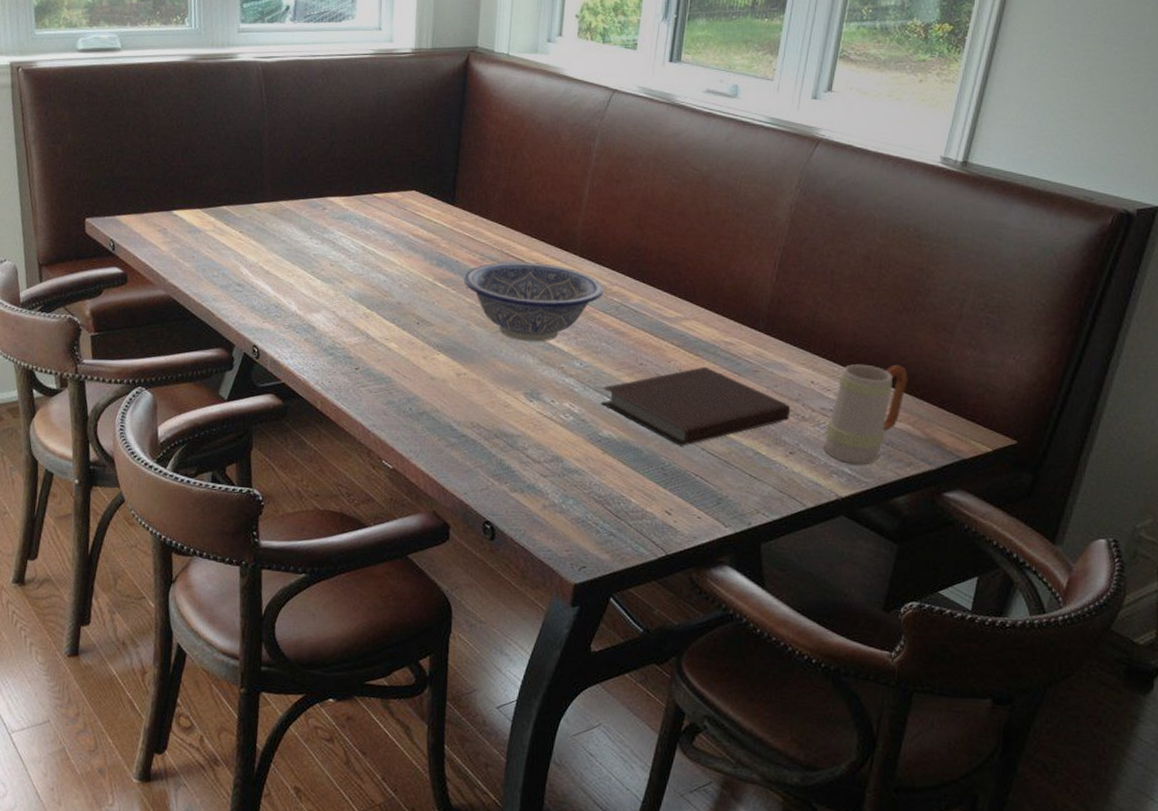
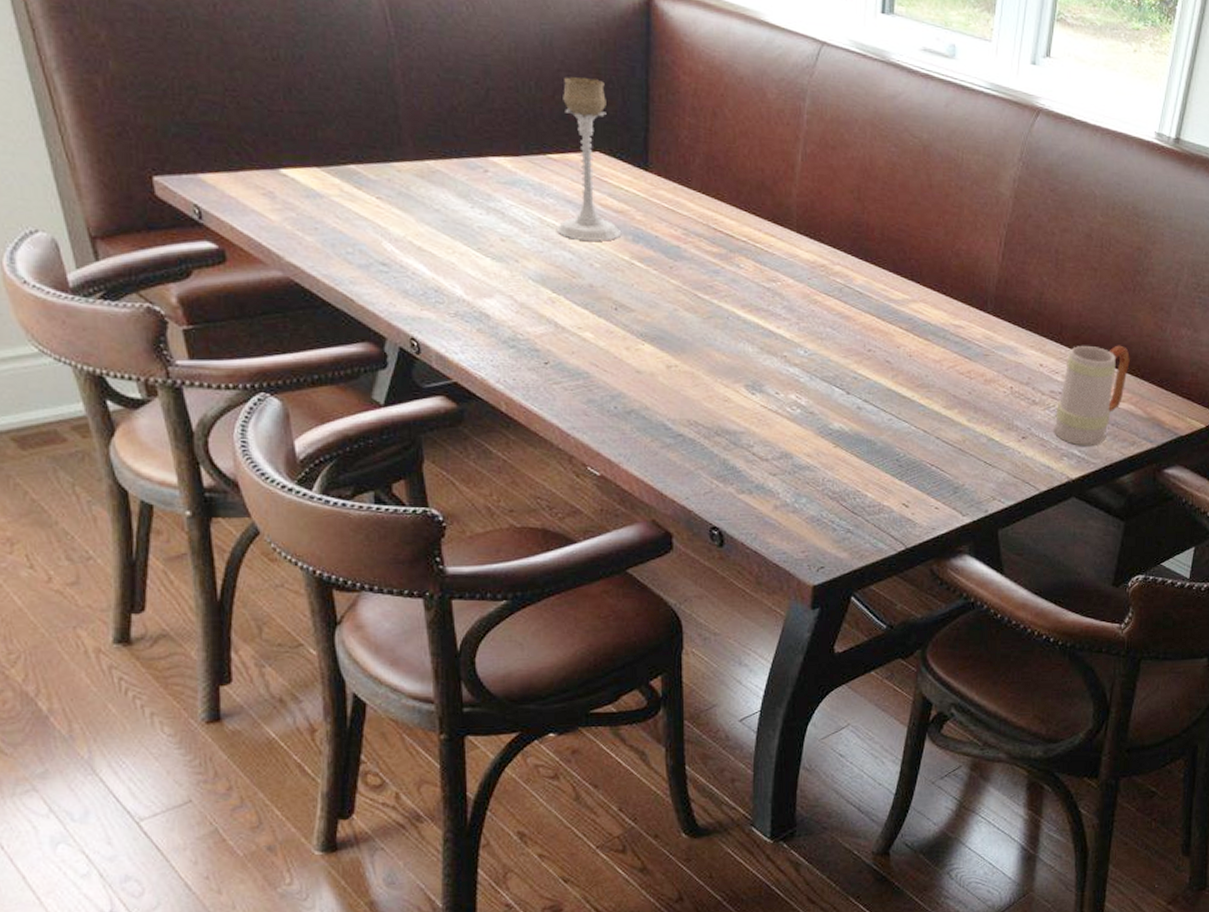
candle holder: none [376,129,427,266] -> present [557,76,620,241]
decorative bowl: present [463,261,604,342] -> none [666,237,825,329]
notebook: present [600,366,791,446] -> none [829,351,1022,436]

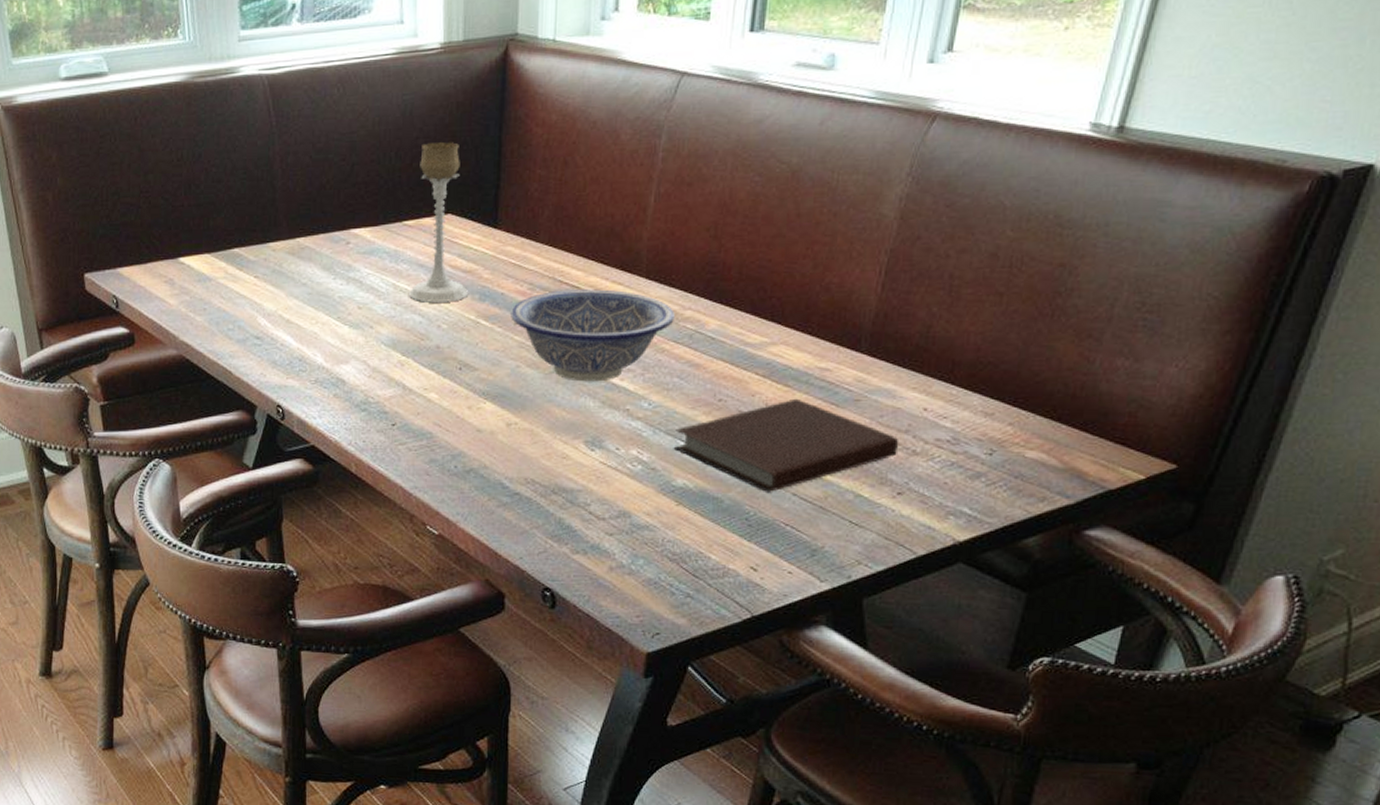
decorative bowl: none [666,237,825,329] -> present [511,289,675,382]
notebook: none [829,351,1022,436] -> present [673,398,899,492]
mug: present [1054,345,1130,447] -> none [938,382,1043,503]

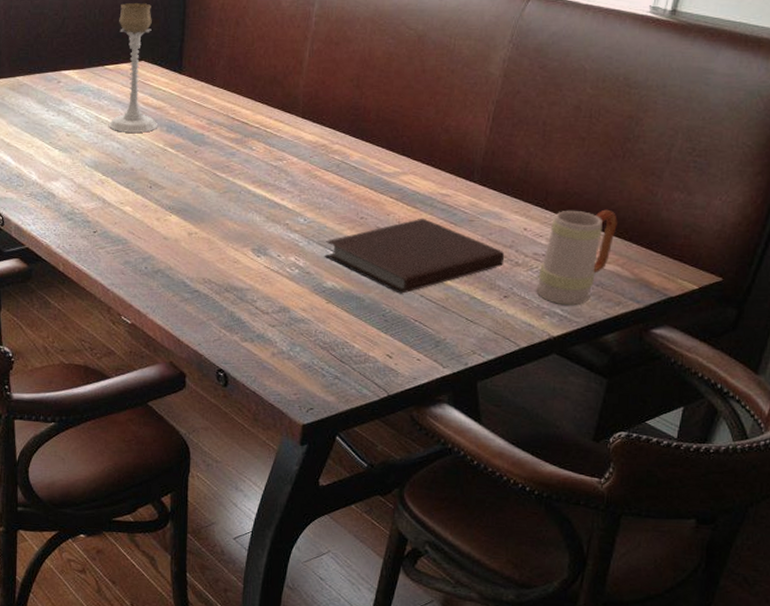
decorative bowl: present [511,289,675,382] -> none [192,125,325,201]
mug: none [938,382,1043,503] -> present [536,209,618,306]

